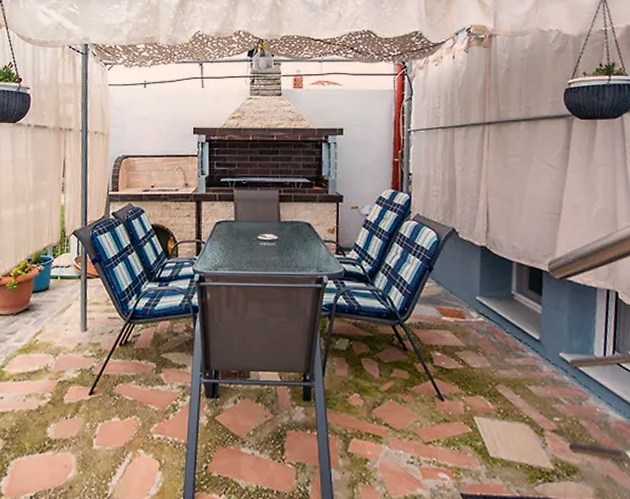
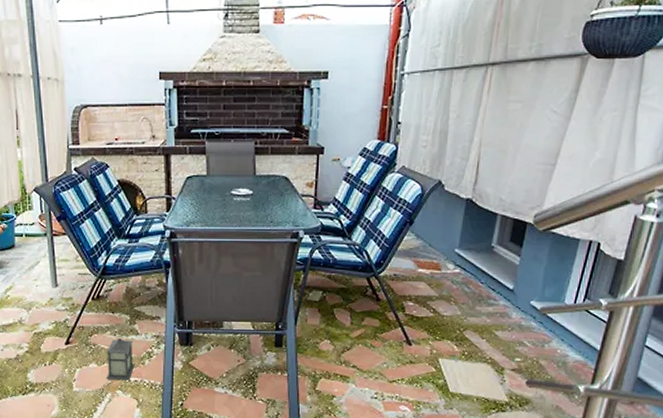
lantern: none [128,372,159,438] -> present [106,323,135,381]

